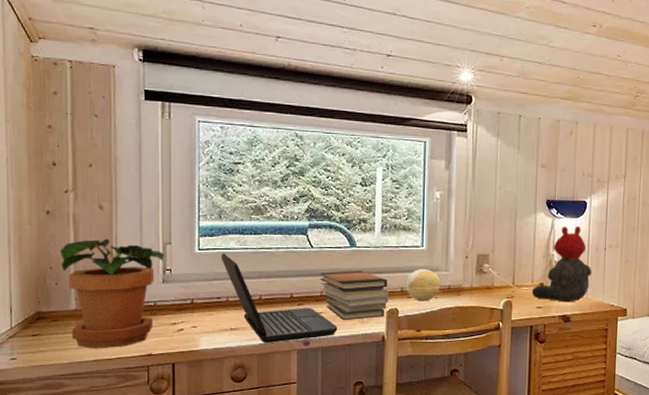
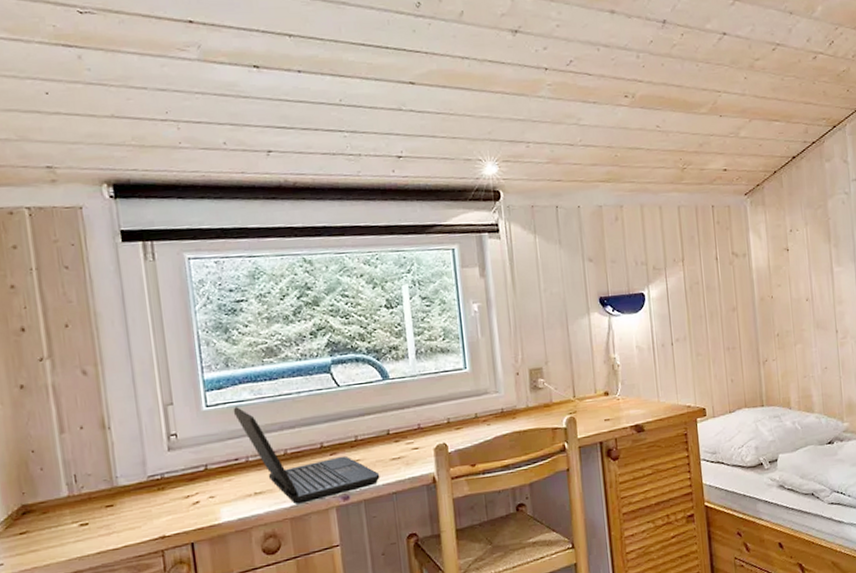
potted plant: present [59,238,165,349] -> none [40,408,167,540]
book stack: present [320,270,389,321] -> none [351,405,435,466]
decorative ball: present [406,268,441,302] -> none [451,393,492,432]
teddy bear: present [531,225,592,303] -> none [596,321,662,410]

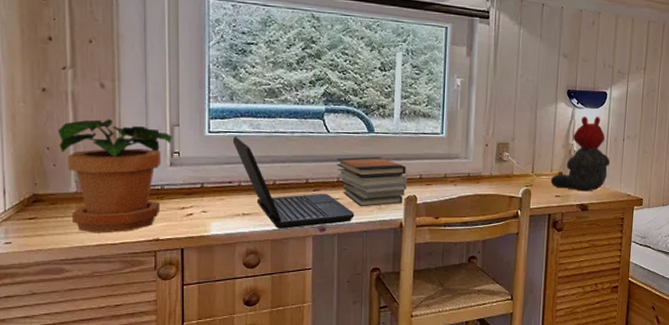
potted plant: none [40,408,167,540] -> present [57,119,173,233]
book stack: none [351,405,435,466] -> present [337,156,407,207]
teddy bear: none [596,321,662,410] -> present [550,116,611,192]

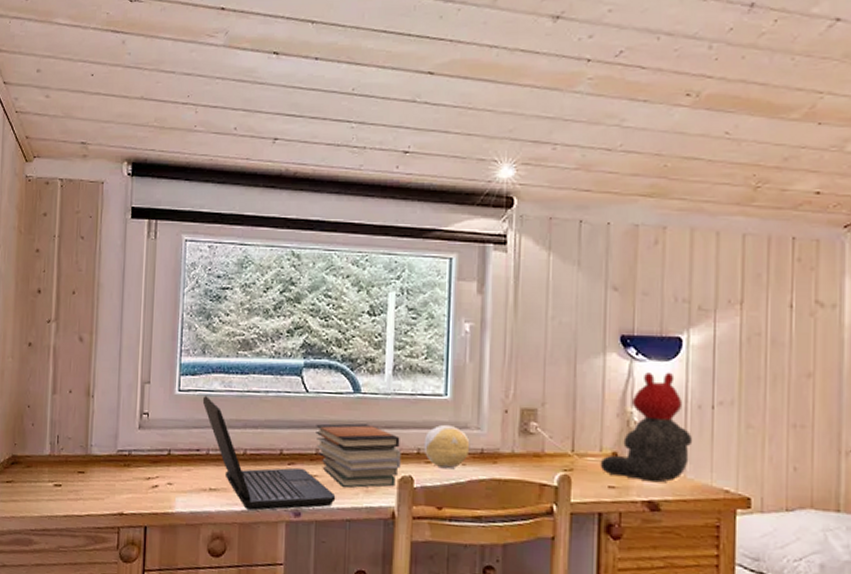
potted plant: present [57,119,173,233] -> none [38,375,143,503]
decorative ball: none [424,155,460,189] -> present [423,424,470,469]

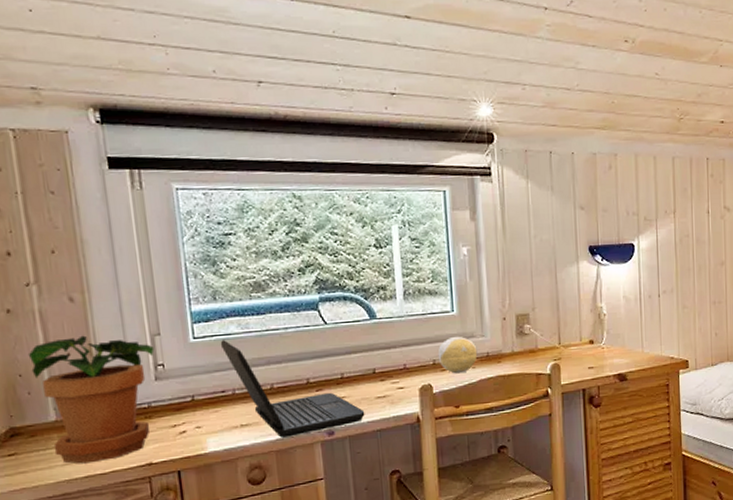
potted plant: none [38,375,143,503] -> present [28,335,155,464]
book stack: present [316,423,401,488] -> none [338,345,420,404]
teddy bear: present [600,372,693,483] -> none [581,272,647,360]

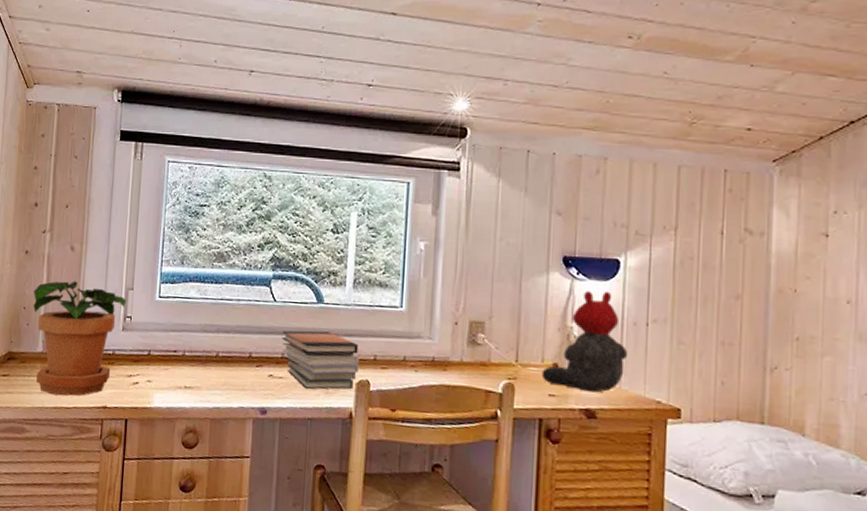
laptop: present [220,340,365,438] -> none [180,302,299,408]
book stack: none [338,345,420,404] -> present [282,330,359,390]
decorative ball: present [437,336,478,374] -> none [380,333,423,375]
teddy bear: none [581,272,647,360] -> present [541,291,628,393]

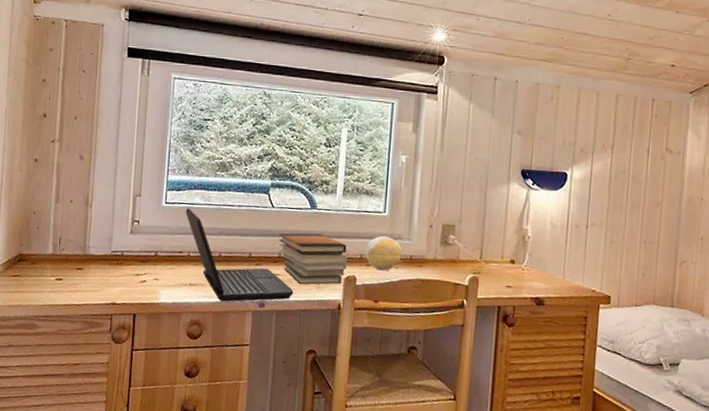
potted plant: present [33,281,127,396] -> none [43,187,135,294]
laptop: none [180,302,299,408] -> present [185,208,294,302]
decorative ball: none [380,333,423,375] -> present [365,235,402,271]
teddy bear: present [541,291,628,393] -> none [501,199,571,284]

